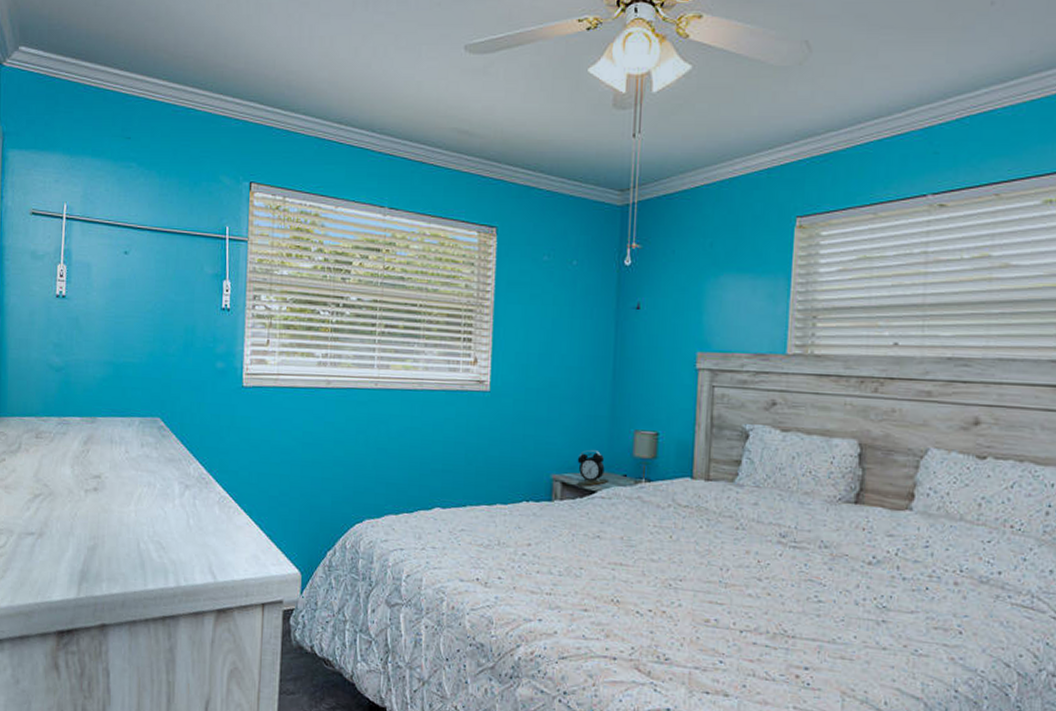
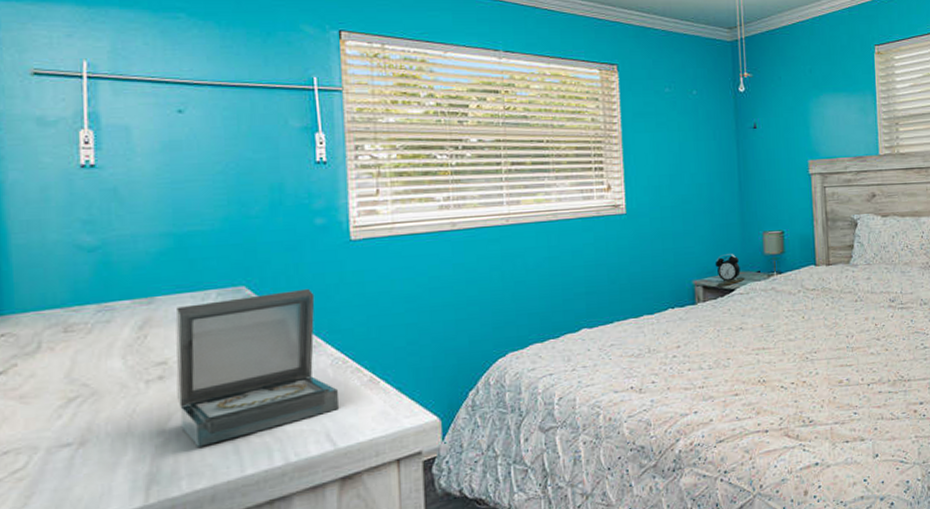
jewelry box: none [105,427,221,557] -> present [175,288,338,447]

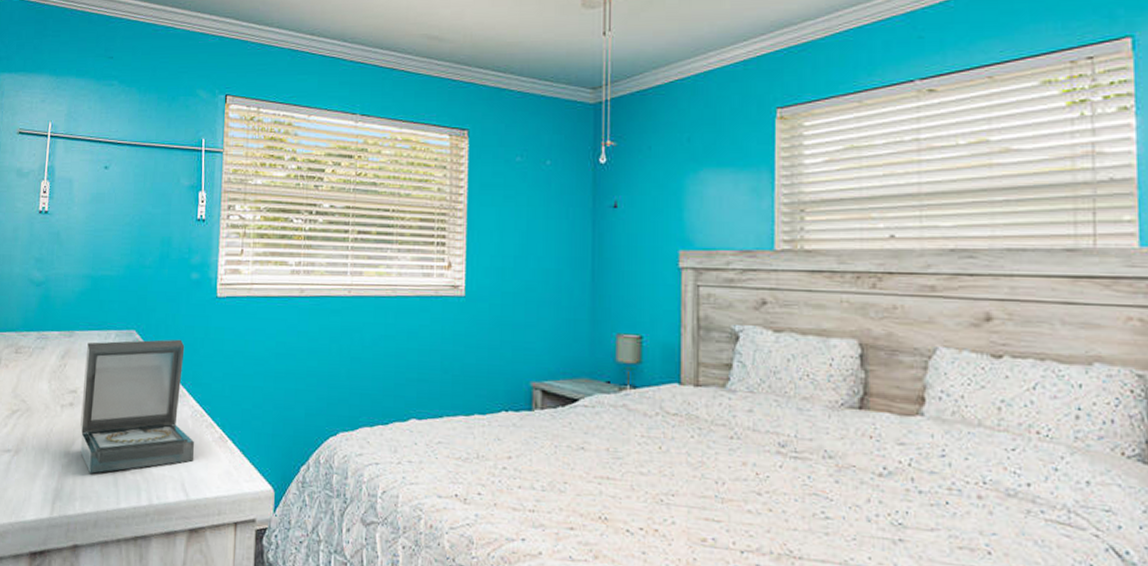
alarm clock: present [715,254,745,287] -> none [557,356,591,395]

